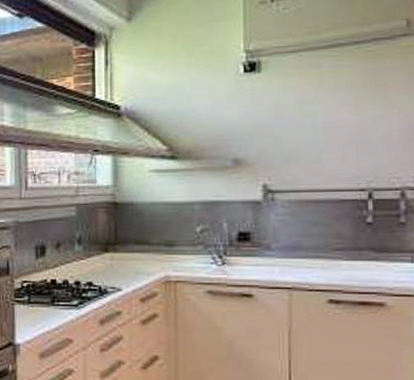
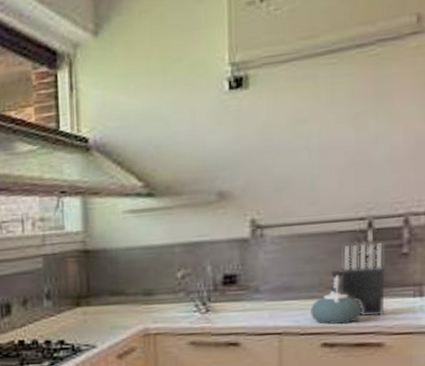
kettle: none [318,234,365,283] -> present [311,270,362,324]
knife block: none [344,211,386,278] -> present [340,243,386,316]

